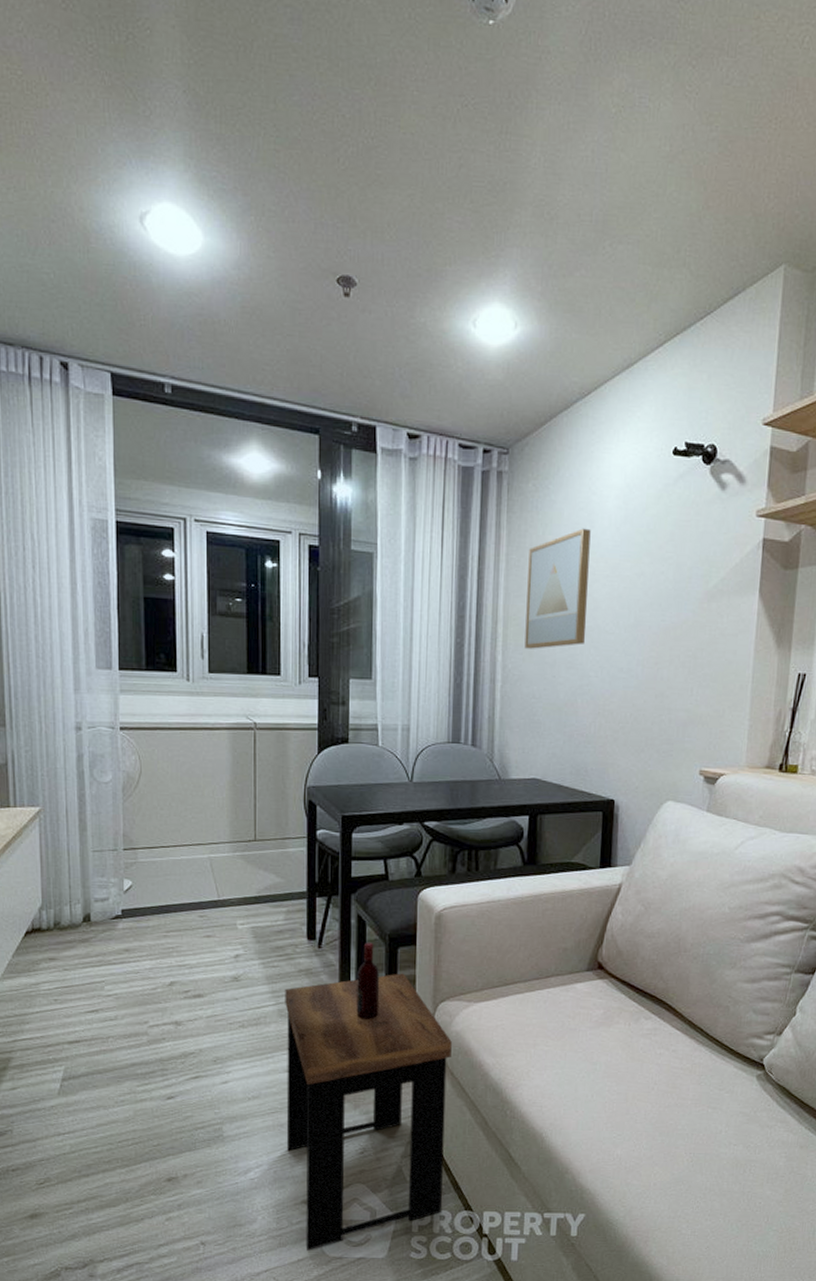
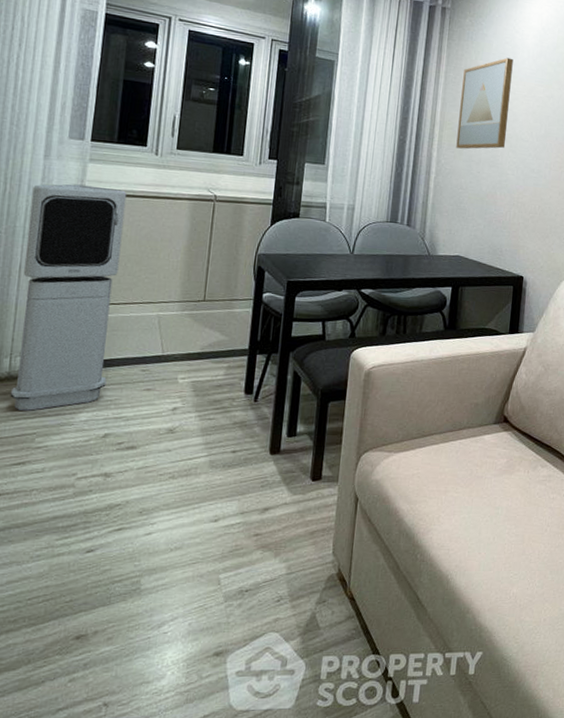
air purifier: none [68,719,166,959] -> present [10,183,127,411]
side table: present [285,942,452,1251] -> none [204,396,372,705]

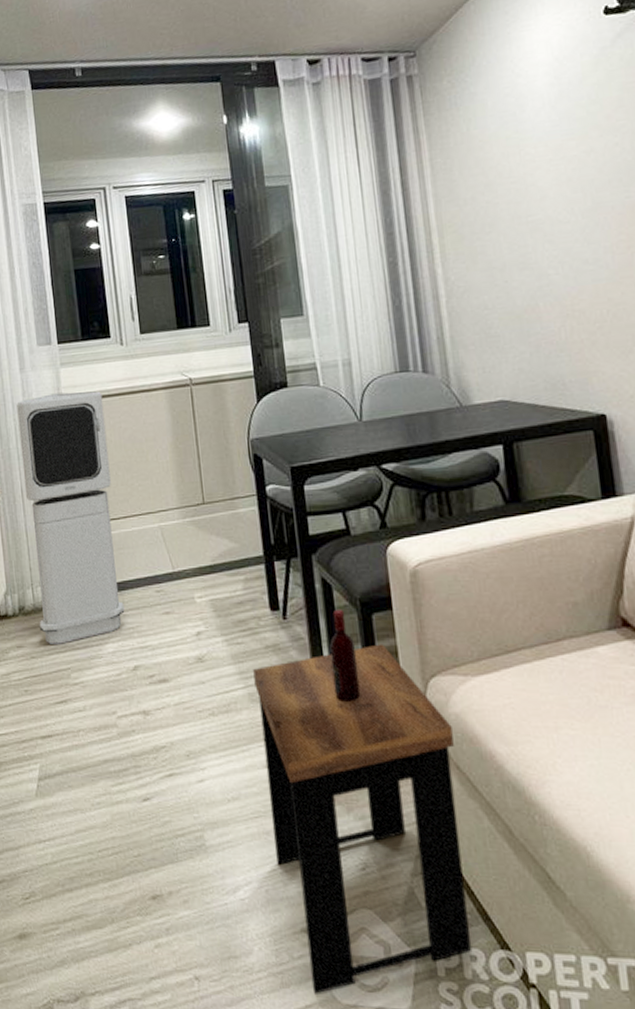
side table: none [204,396,372,705] -> present [253,609,472,994]
wall art: present [456,57,514,149] -> none [454,113,537,256]

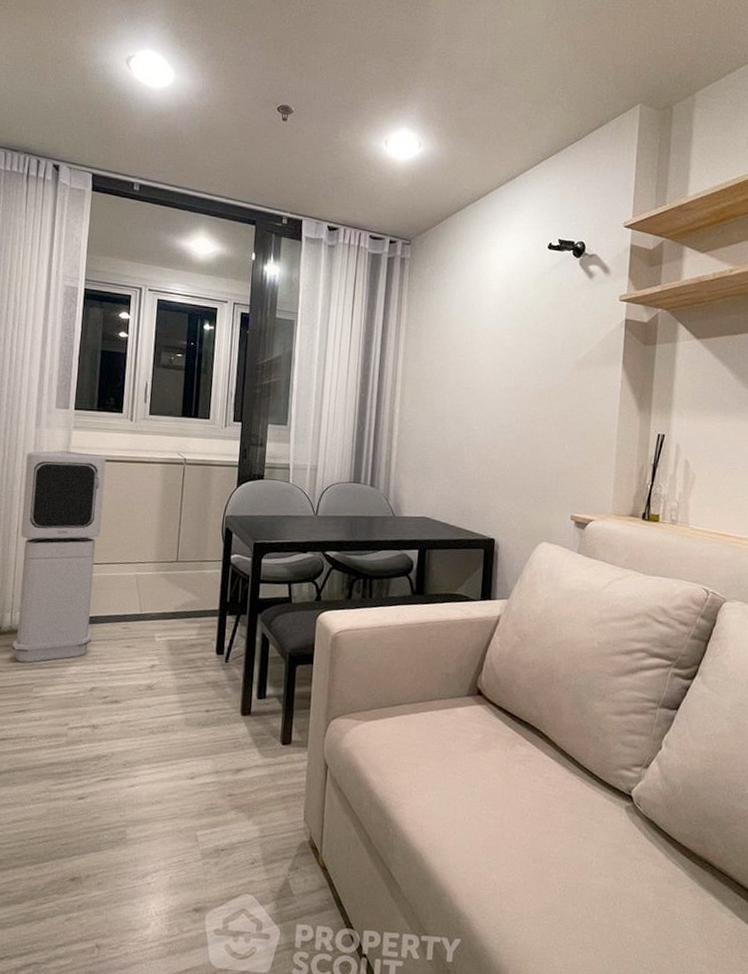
side table: present [253,609,472,994] -> none [184,659,341,961]

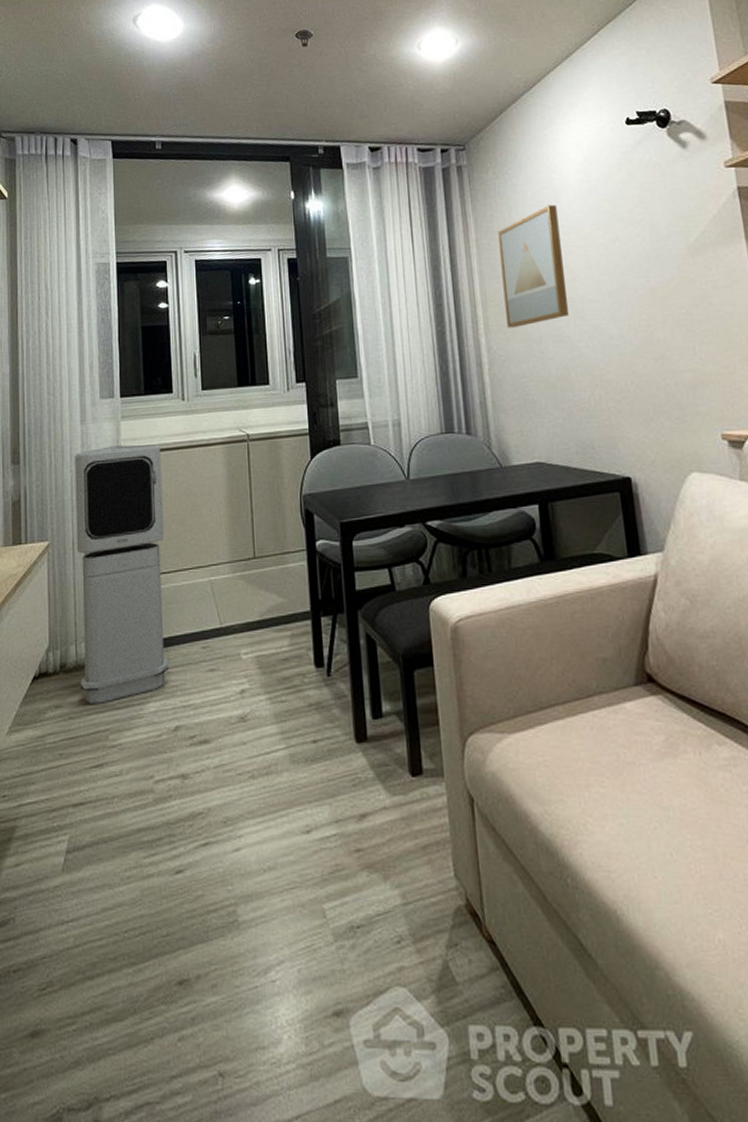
wall art: none [419,306,478,405] -> present [498,204,570,328]

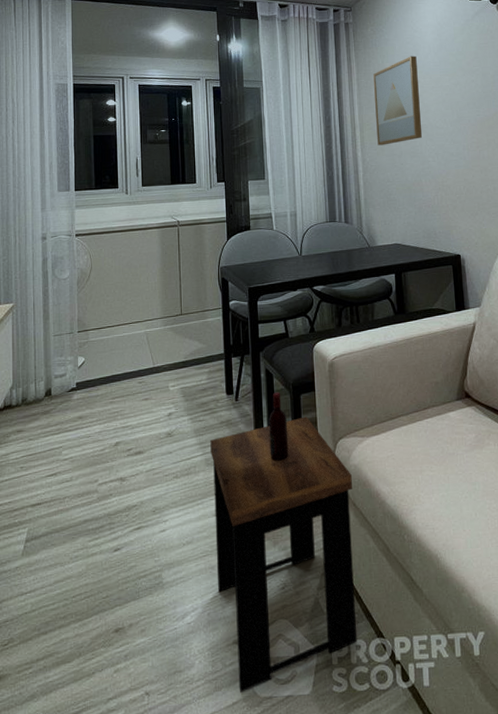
air purifier: present [75,444,169,704] -> none [36,228,112,428]
side table: none [295,665,506,1087] -> present [210,392,358,692]

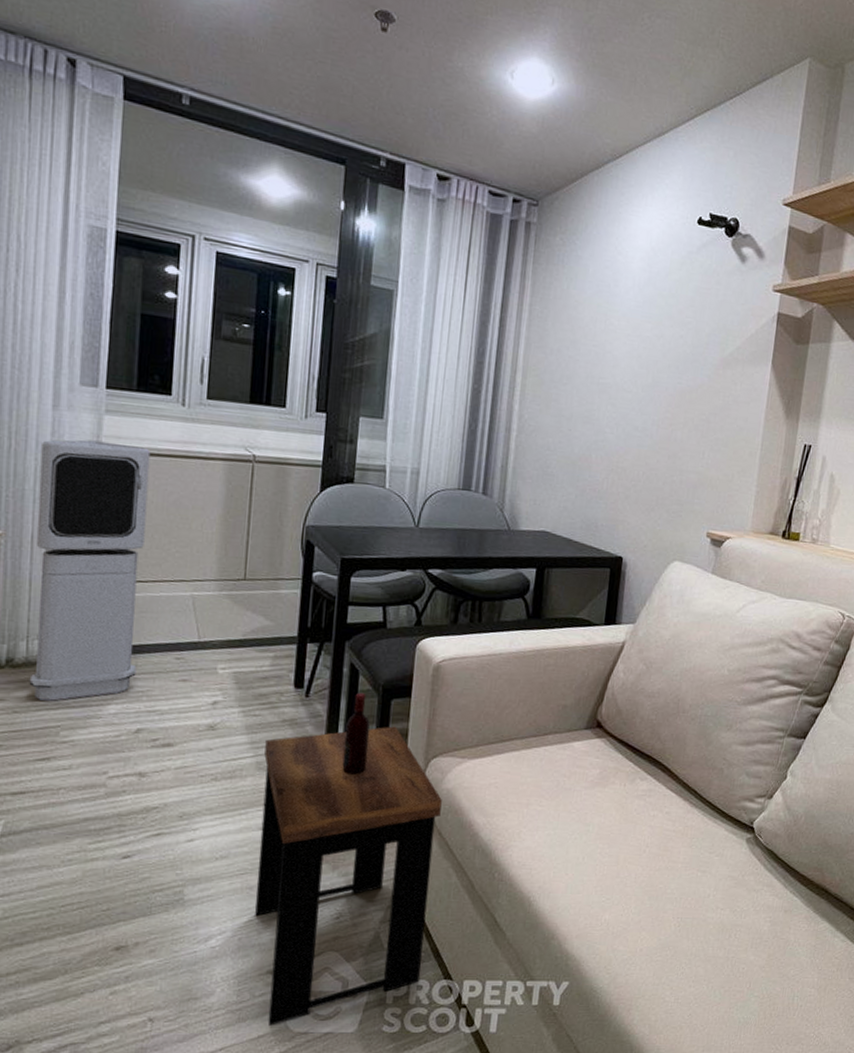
air purifier: none [36,228,112,428] -> present [29,439,151,701]
wall art: present [373,55,423,146] -> none [542,286,615,402]

